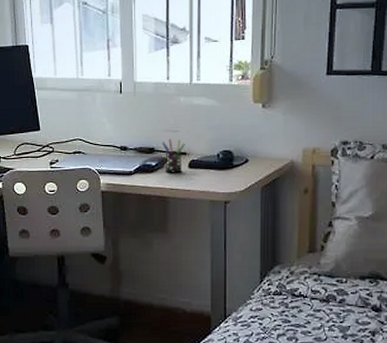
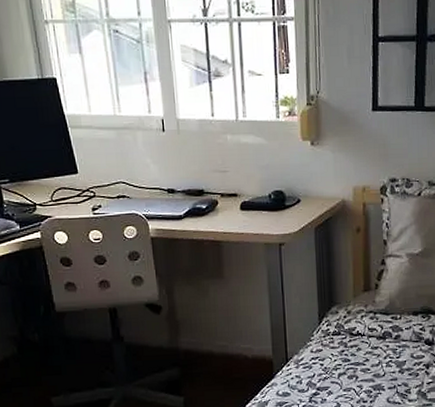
pen holder: present [161,138,185,173] -> none [210,179,236,216]

